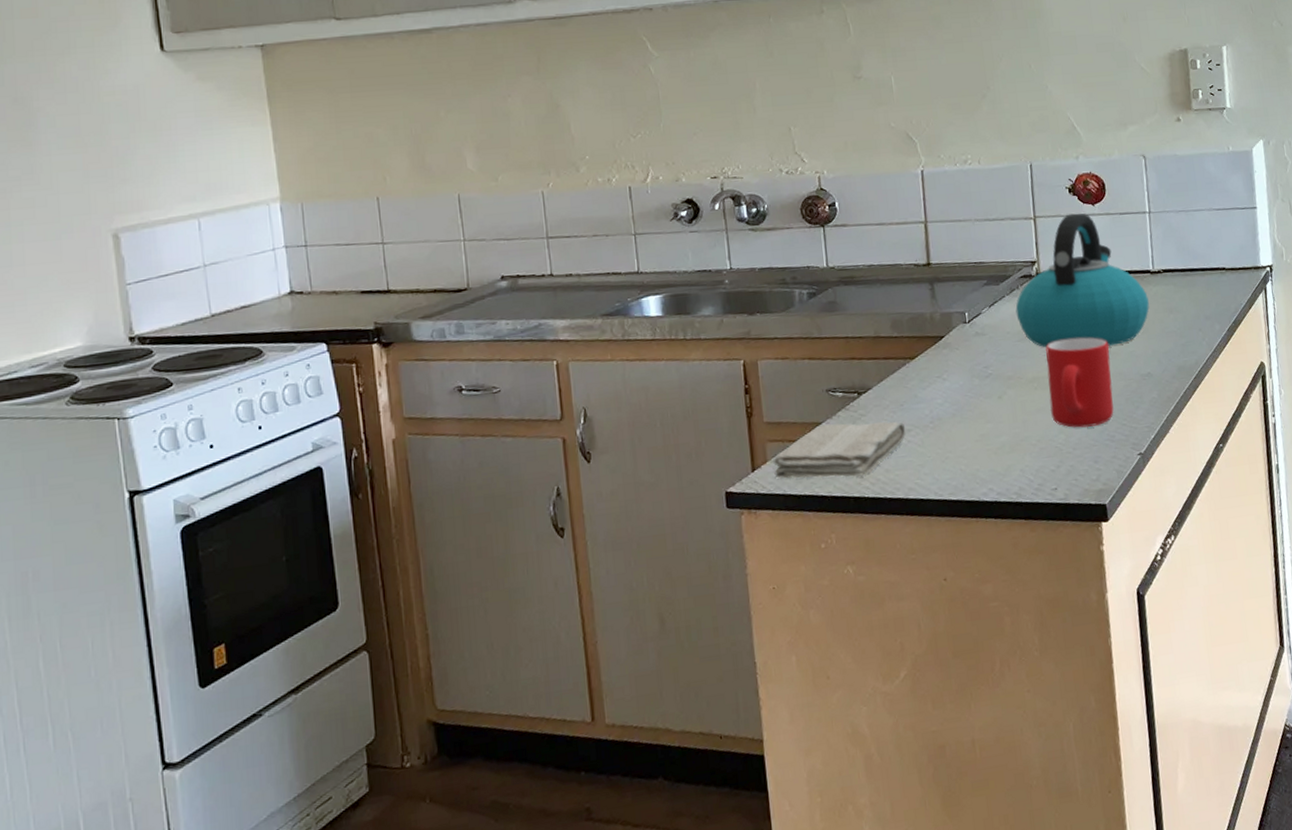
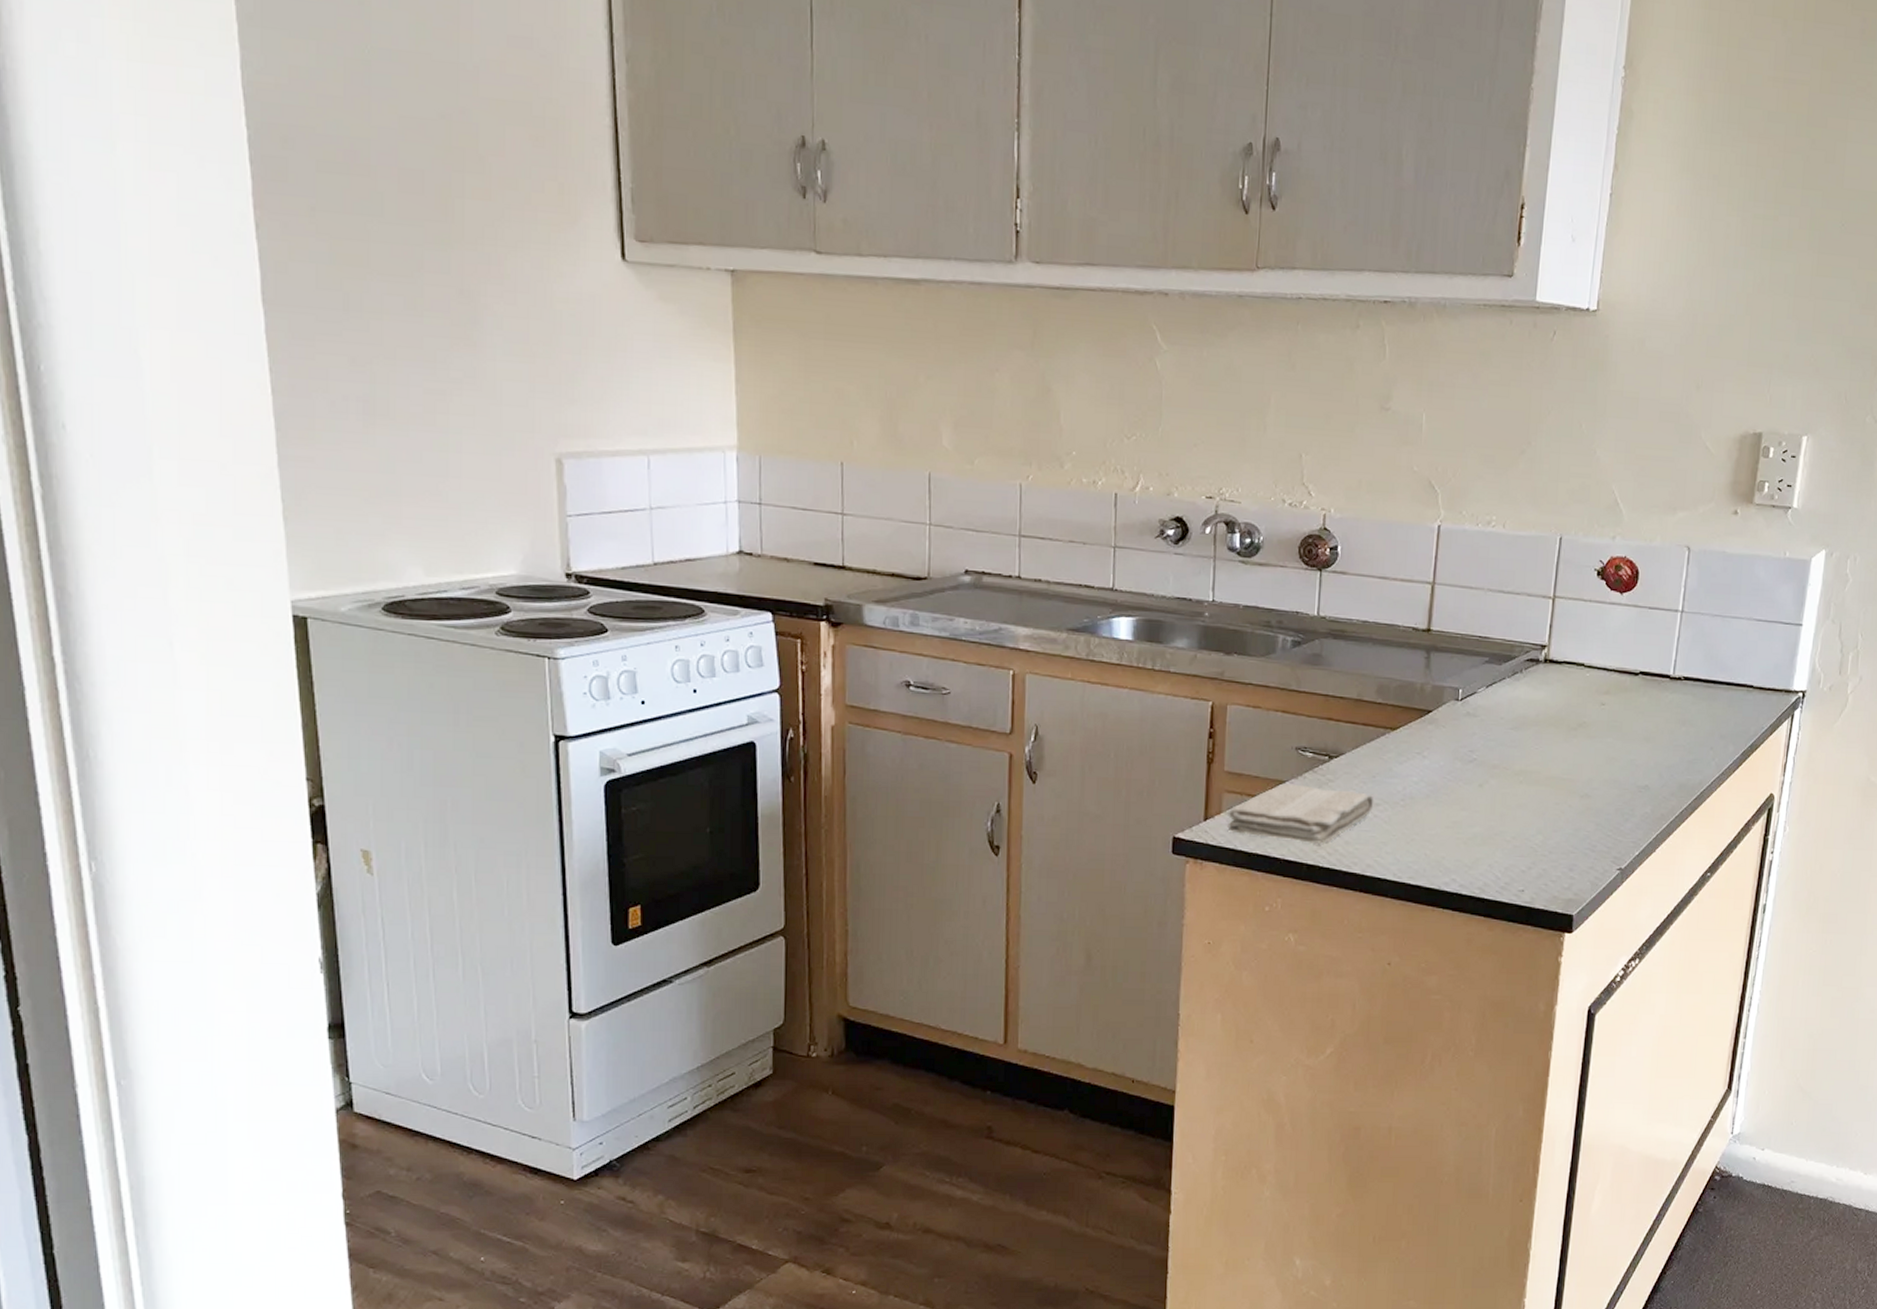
kettle: present [1015,213,1150,348] -> none [1514,599,1662,750]
mug: present [1046,337,1114,428] -> none [1531,735,1608,833]

